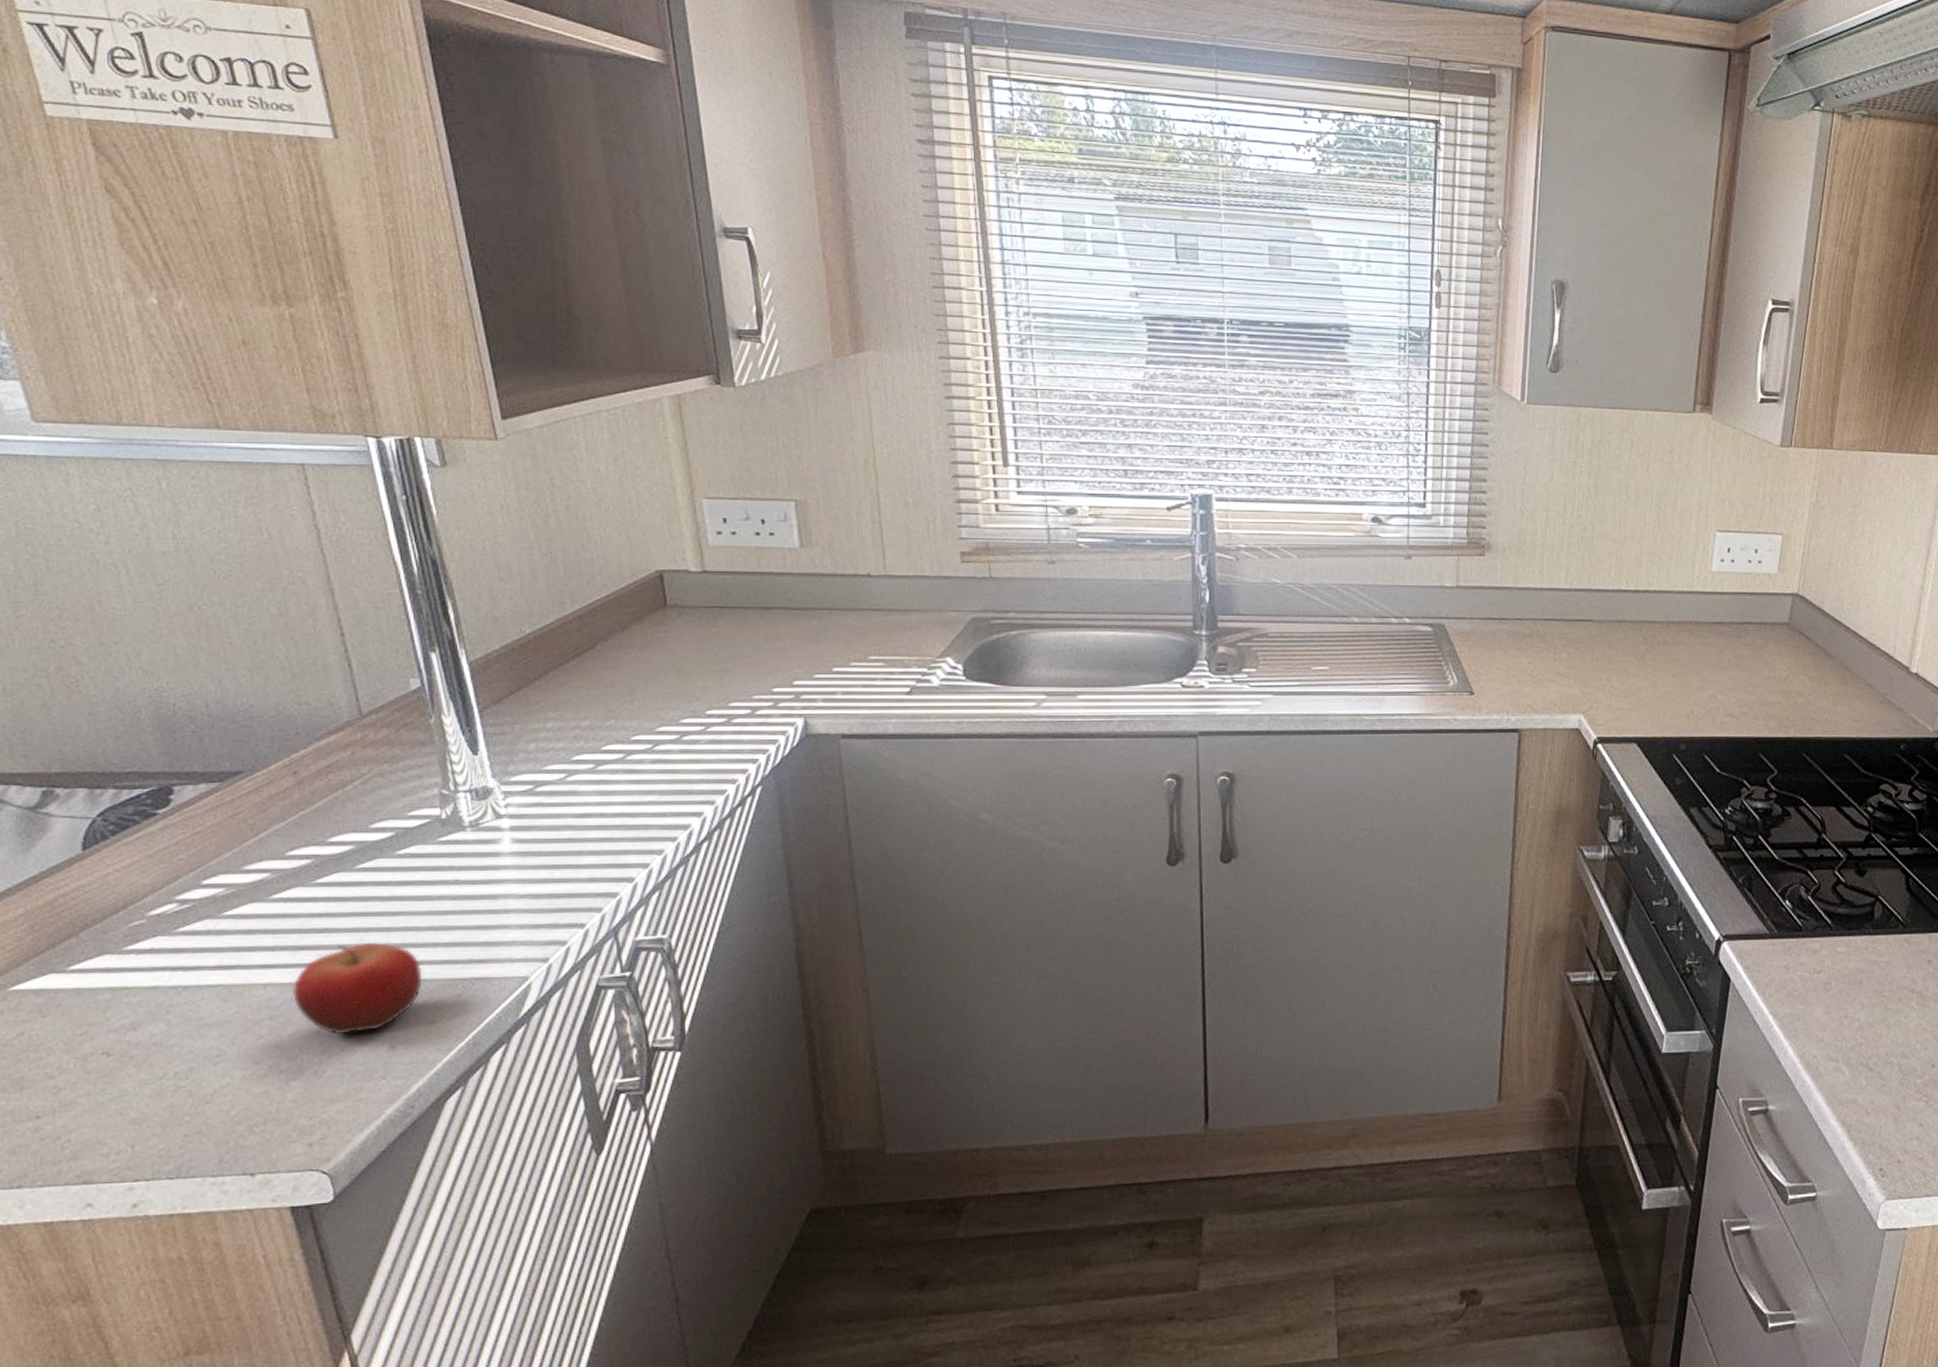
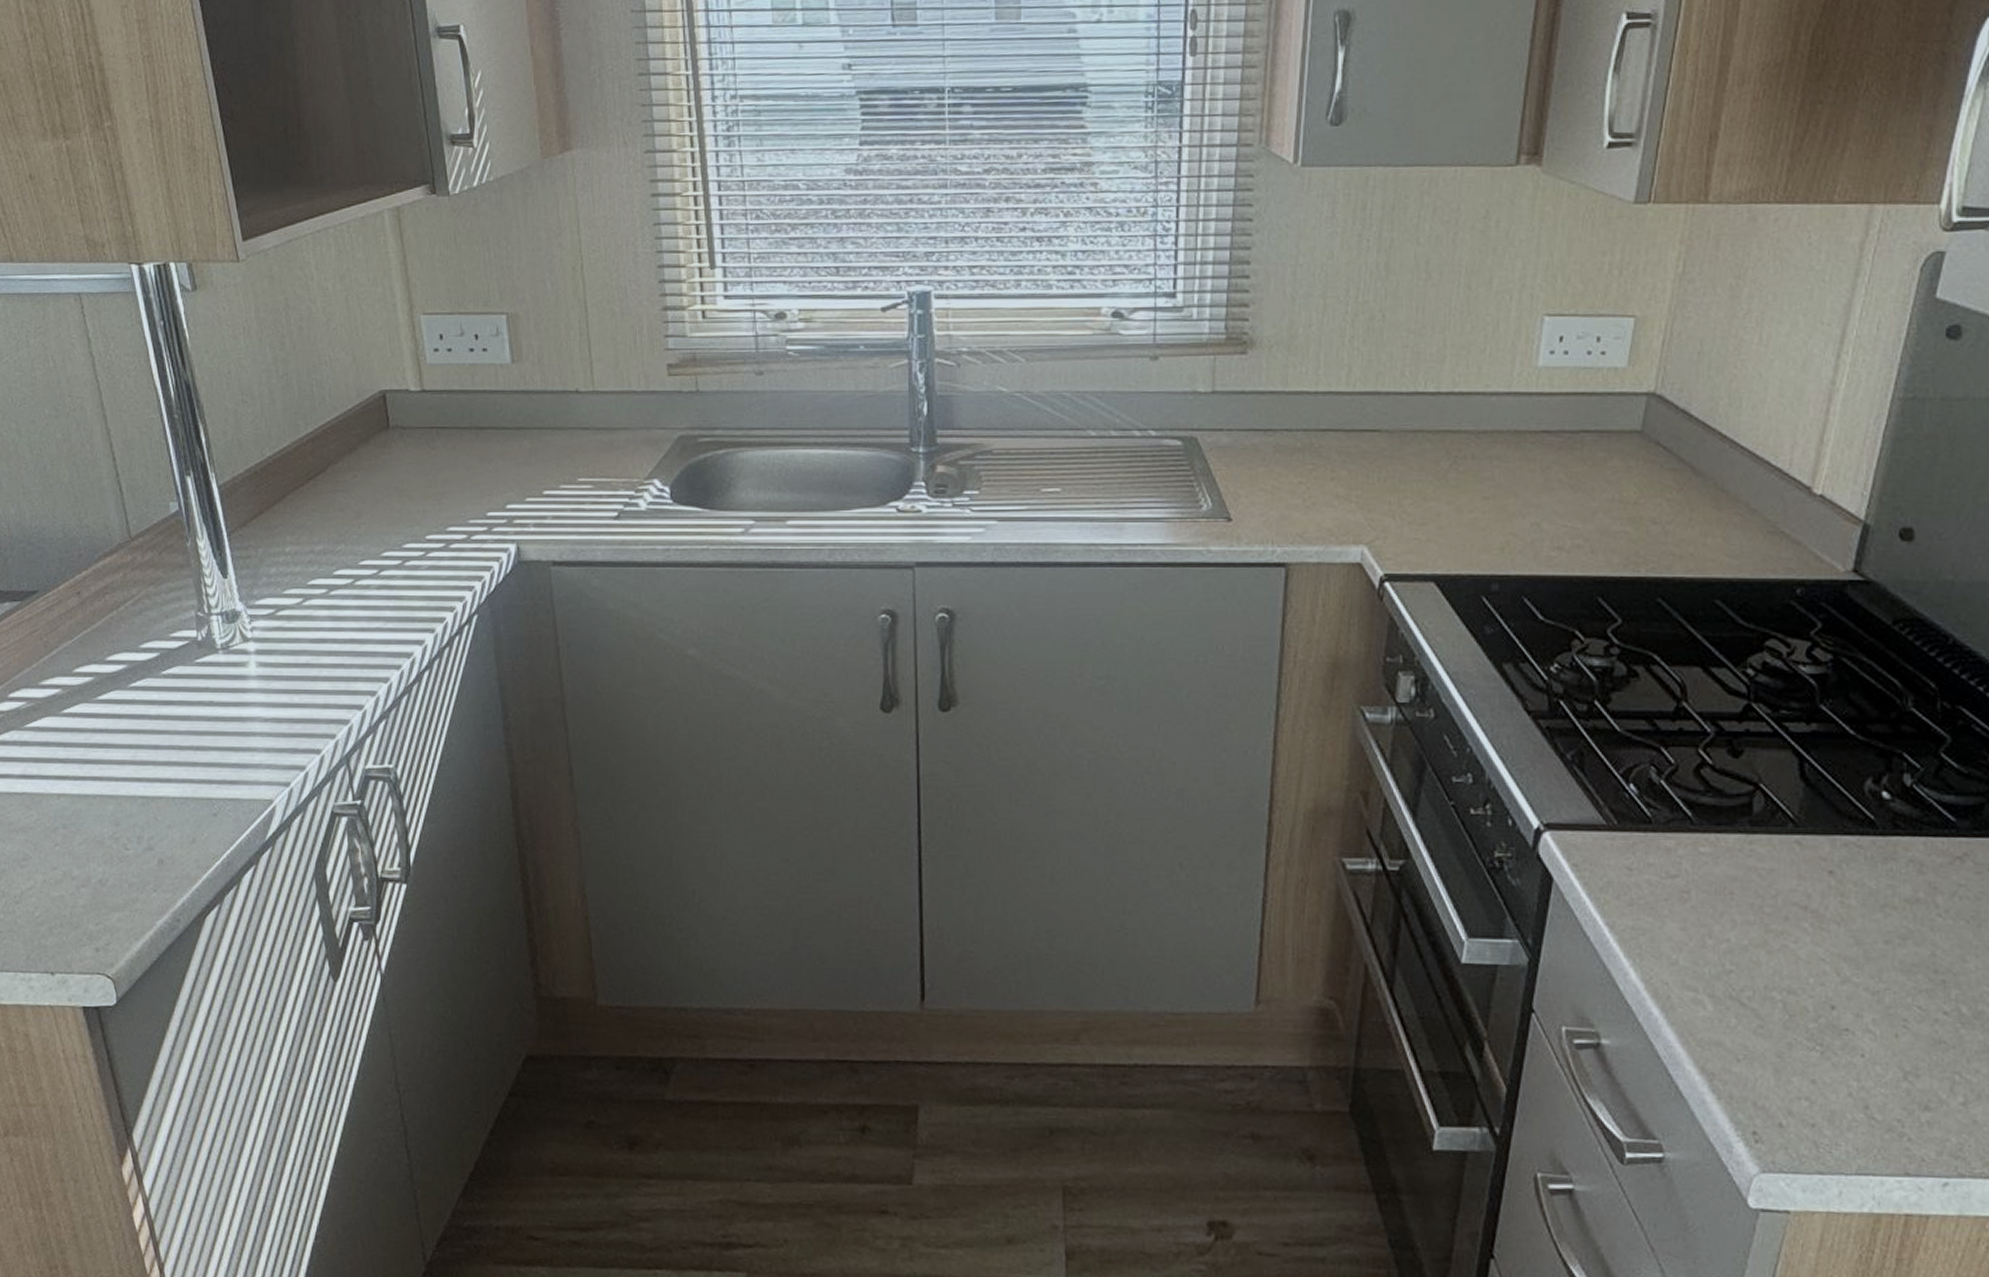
fruit: present [292,942,423,1035] -> none [80,758,185,847]

